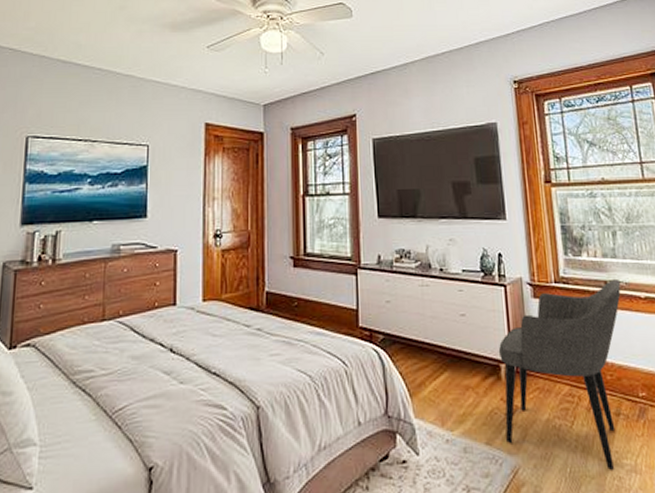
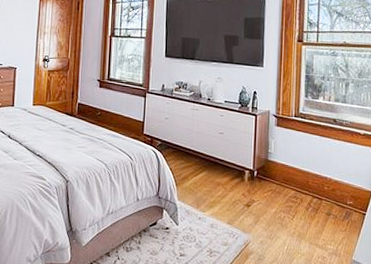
armchair: present [498,278,621,470] -> none [242,118,346,251]

